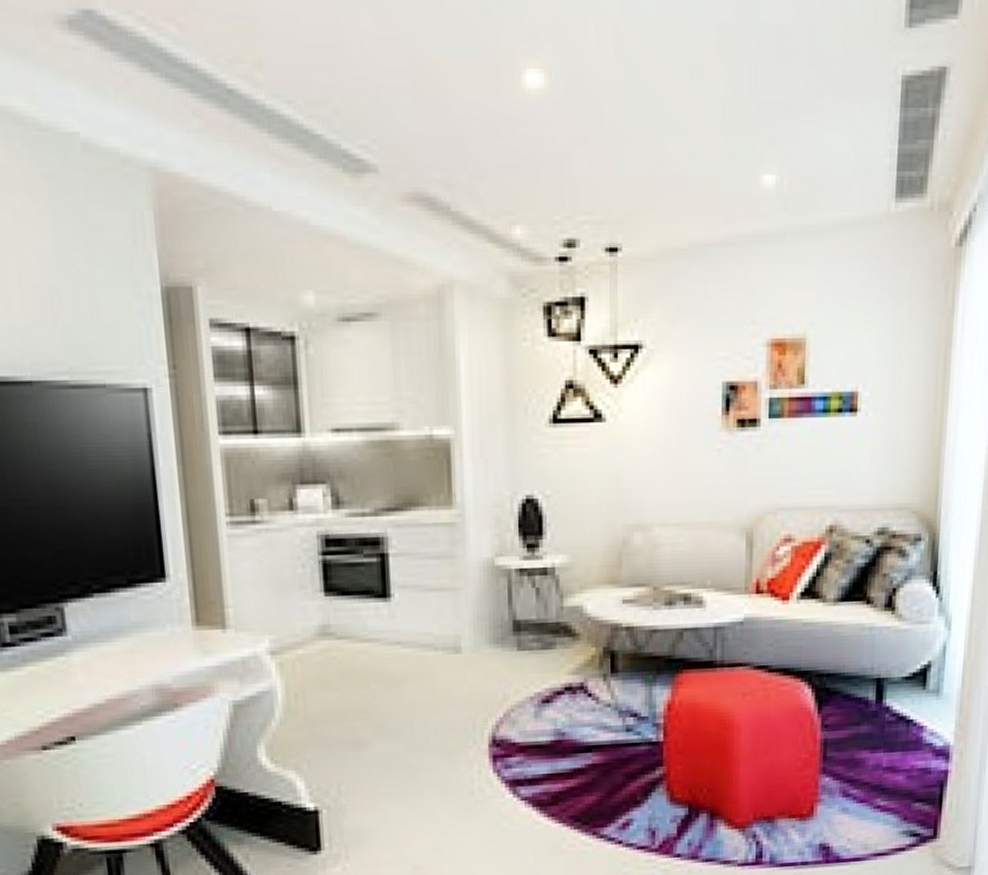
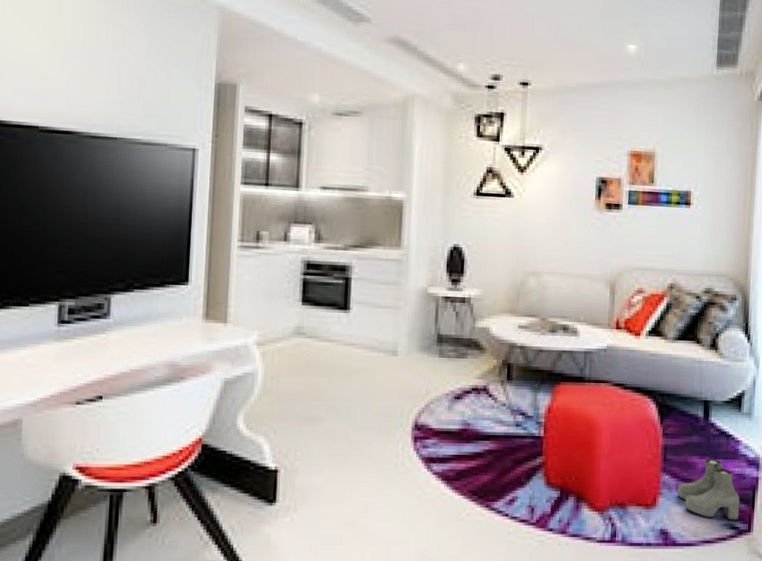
boots: none [841,751,924,826] -> present [677,458,740,520]

